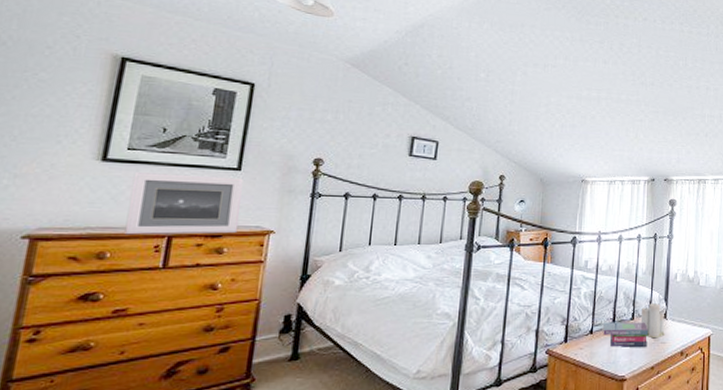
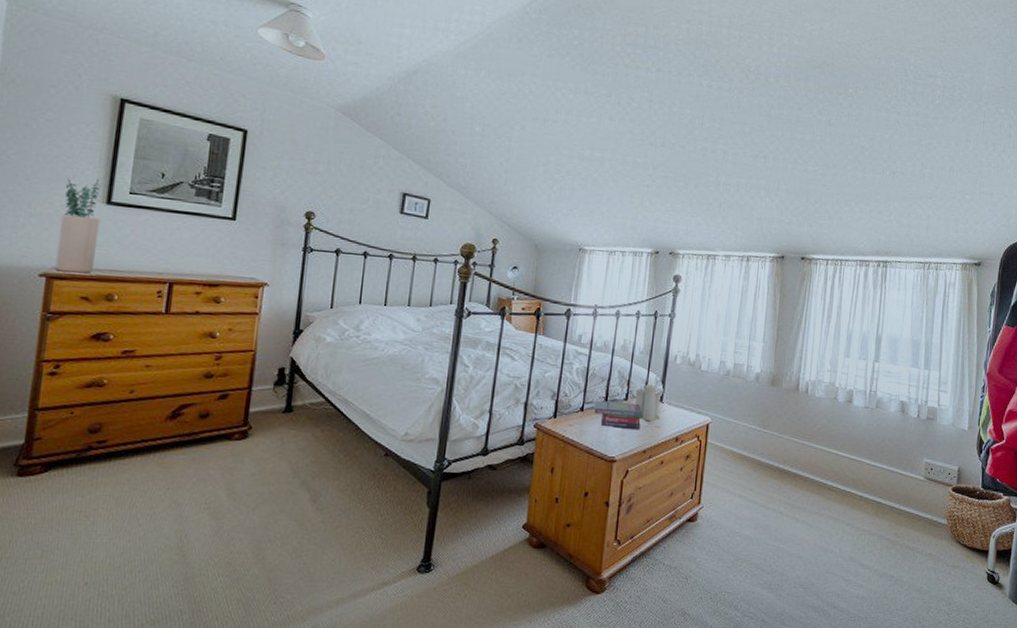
vase: none [40,136,97,233] -> present [55,178,101,274]
picture frame: present [124,172,243,236] -> none [129,217,238,284]

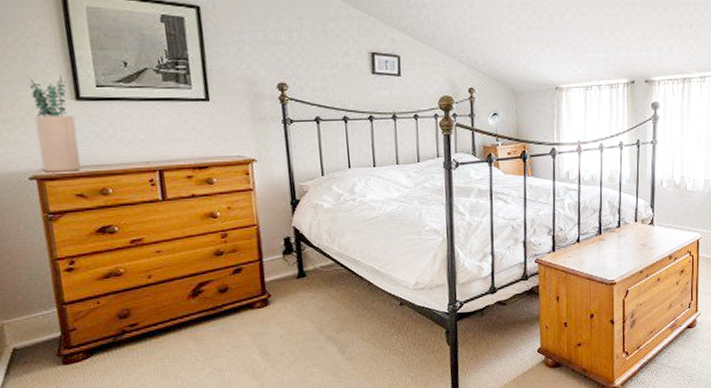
books: present [594,400,643,429] -> none [590,229,636,254]
candle: present [635,384,660,422] -> none [627,209,652,244]

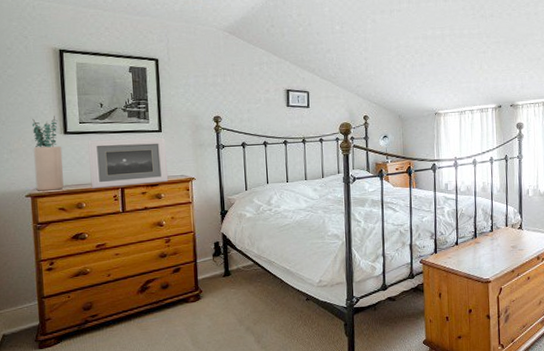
picture frame: none [110,108,222,171] -> present [88,138,169,189]

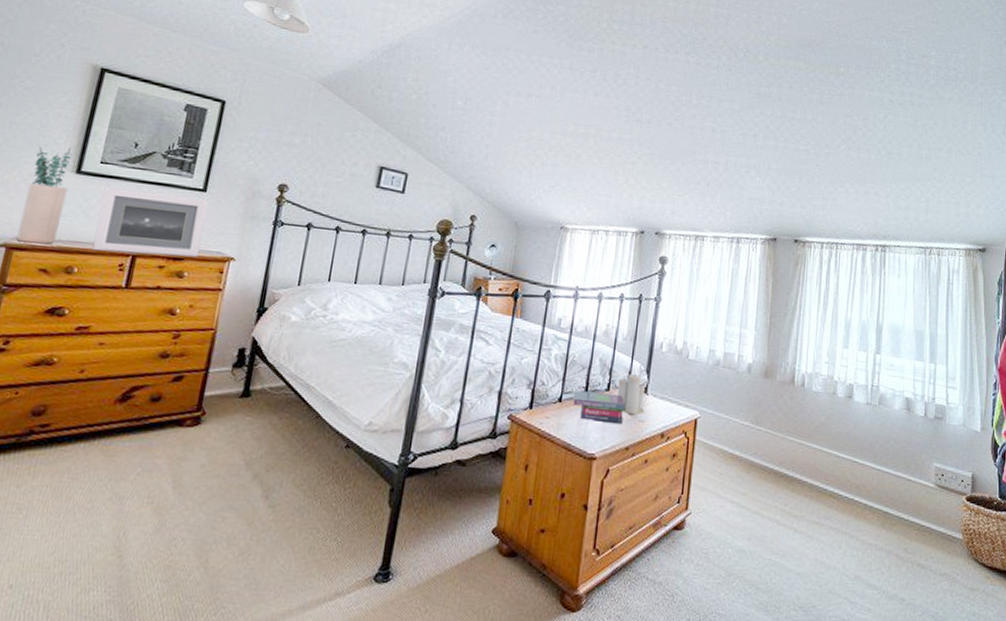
books: none [466,233,507,256] -> present [573,390,626,423]
candle: none [498,215,522,247] -> present [618,373,645,415]

